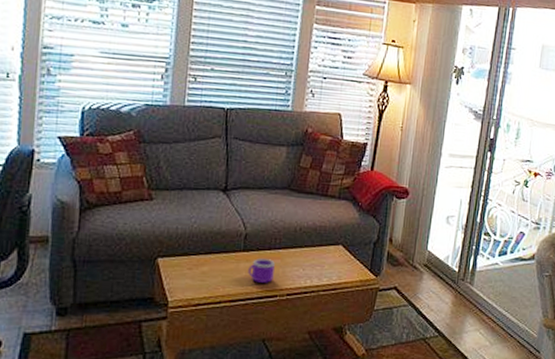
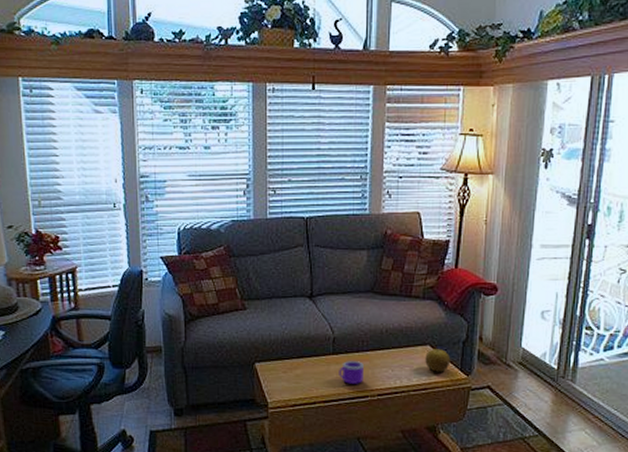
fruit: none [336,249,362,273] -> present [425,349,451,372]

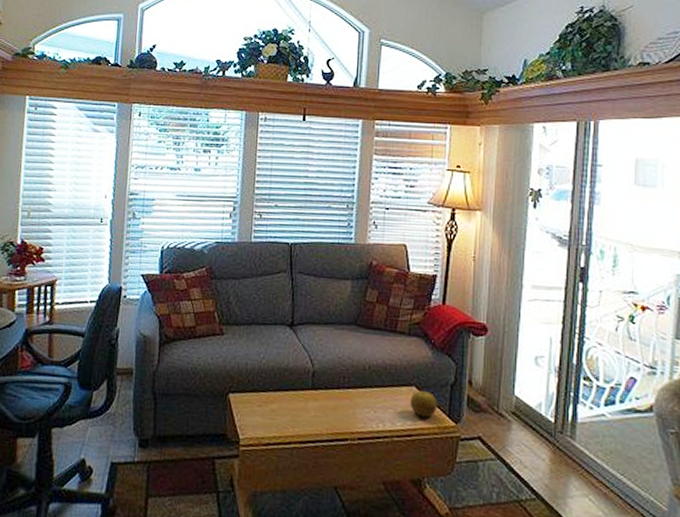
mug: present [339,361,364,384] -> none [317,398,344,425]

